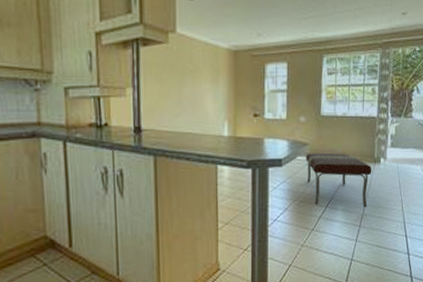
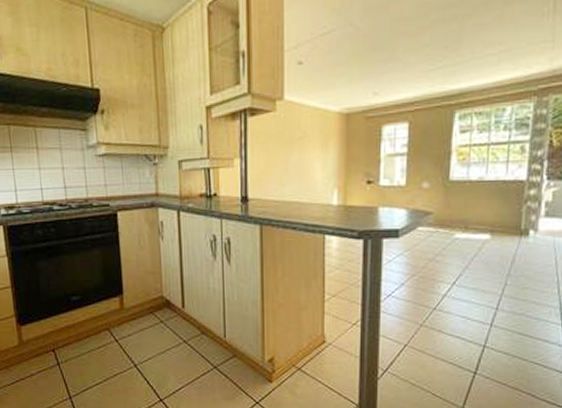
bench: present [306,152,372,207] -> none [428,223,517,287]

